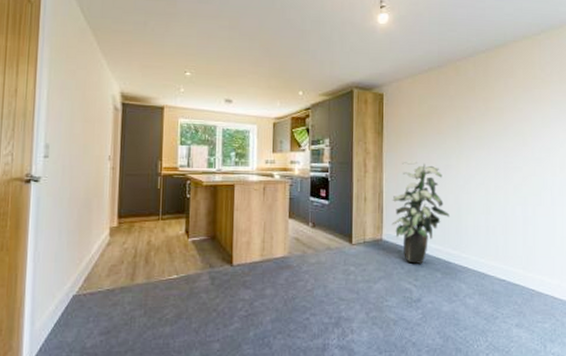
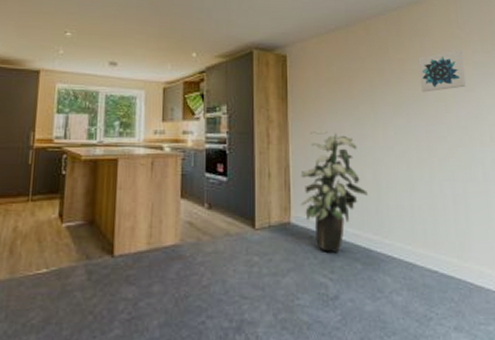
wall art: none [501,89,543,128] -> present [418,50,467,92]

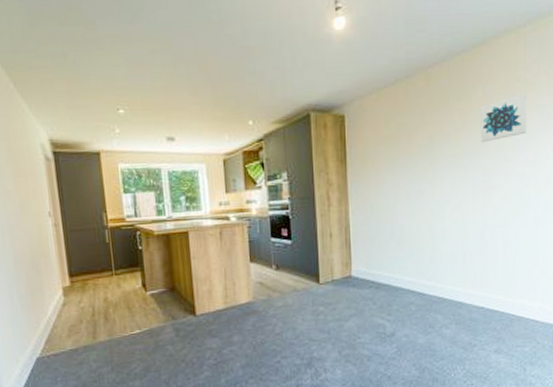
indoor plant: present [300,130,368,252] -> none [360,189,423,299]

